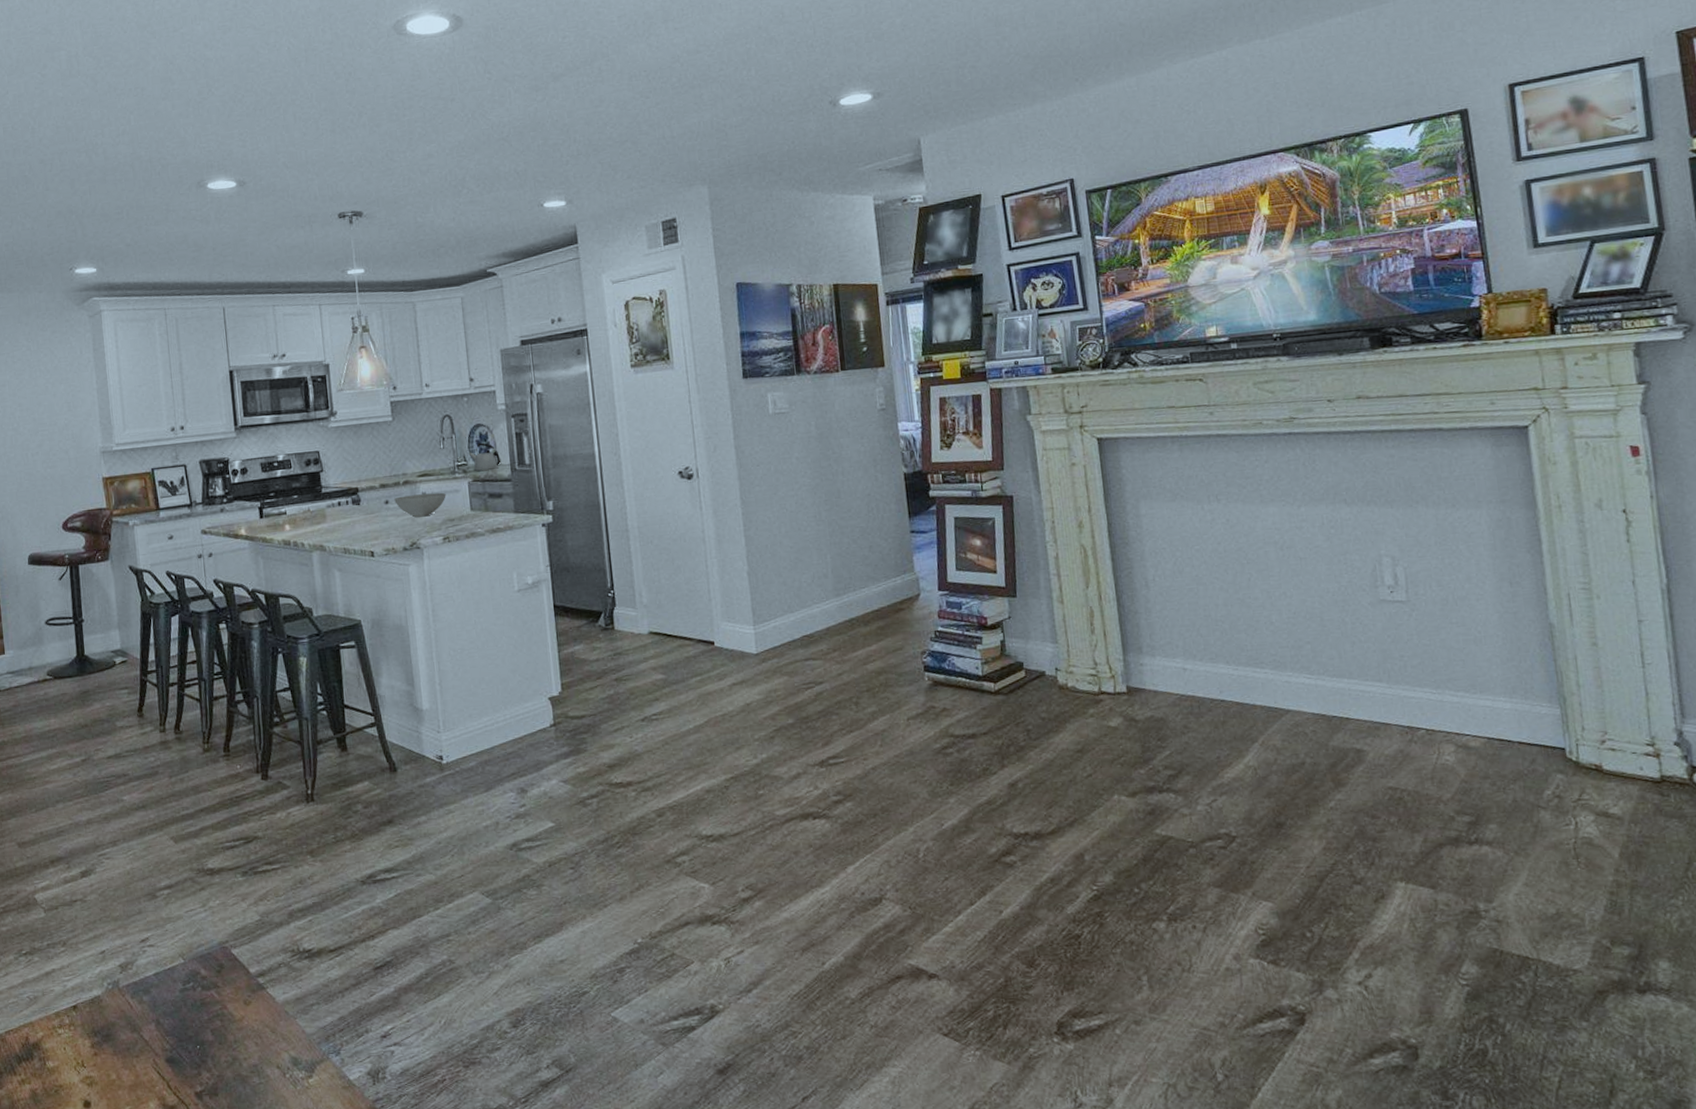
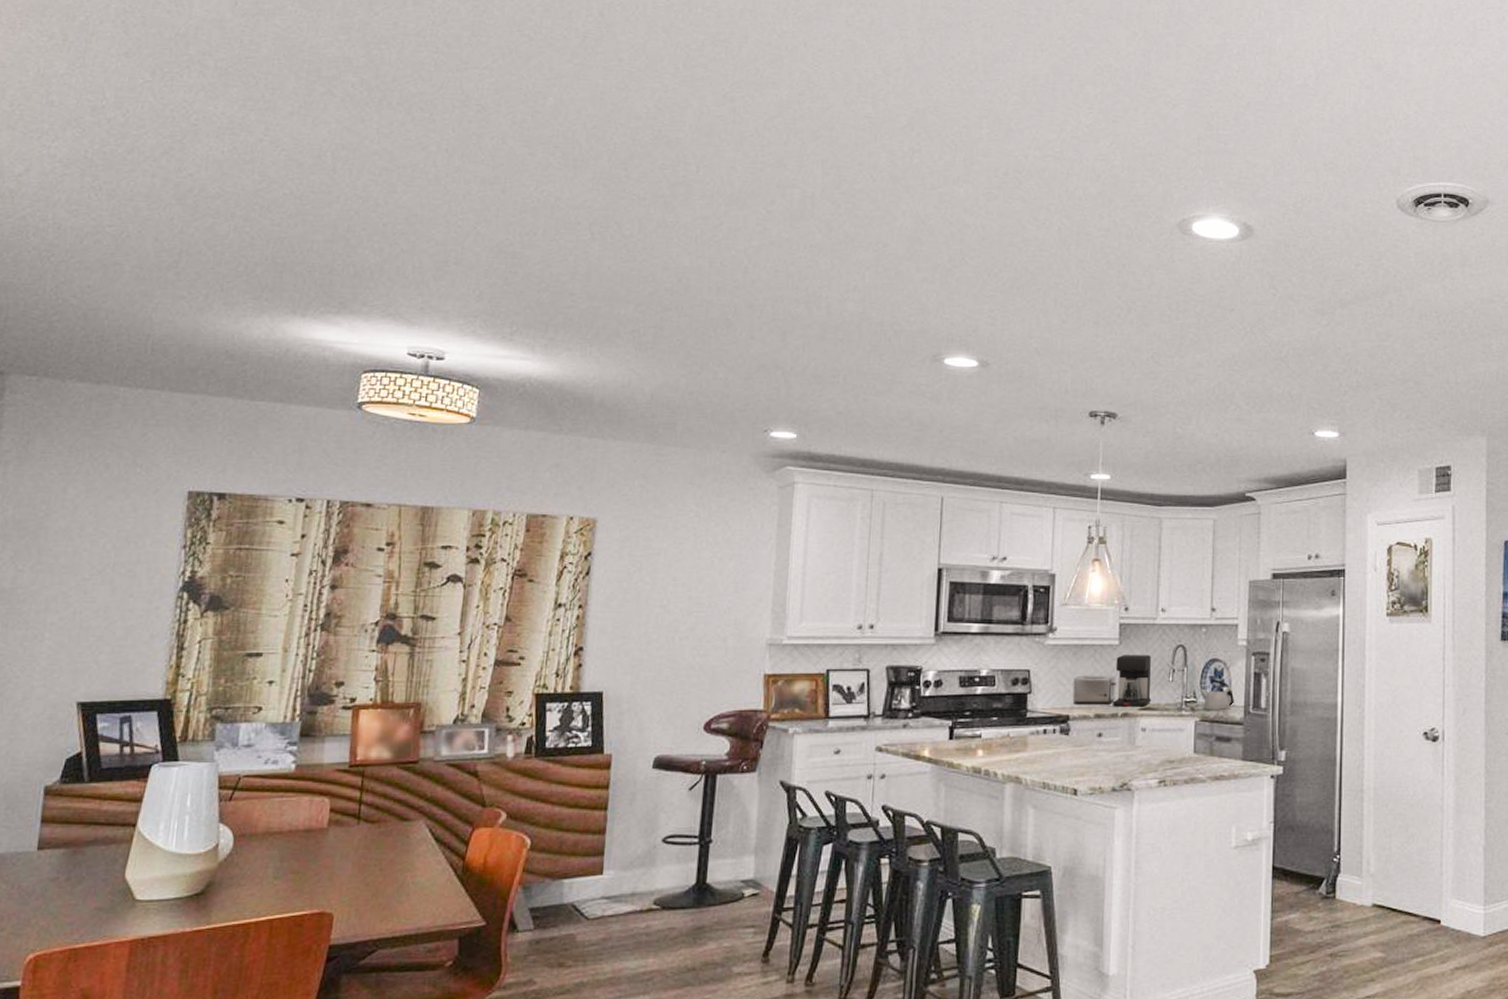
toaster: none [357,449,396,477] -> present [1072,676,1117,704]
coffee maker: none [391,427,427,476] -> present [1113,655,1151,707]
bowl: present [394,492,446,518] -> none [1109,730,1169,755]

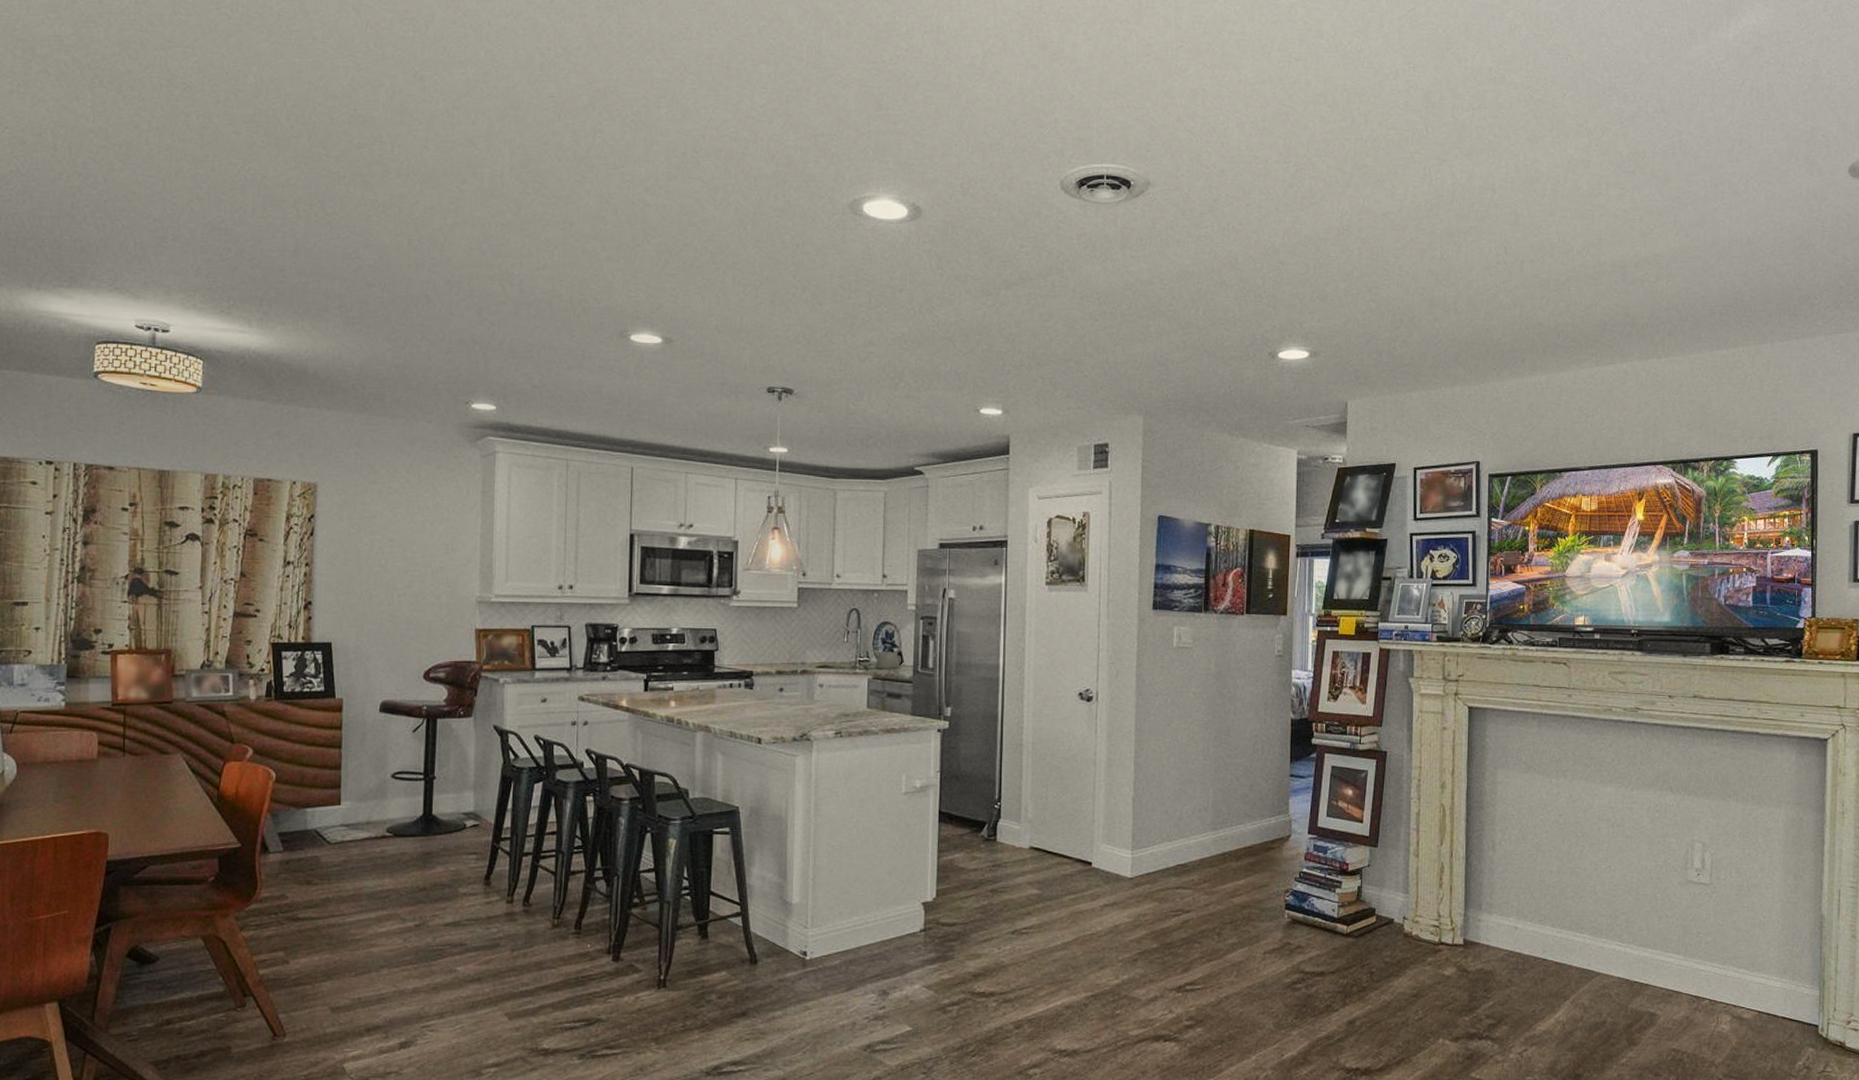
toaster: present [1072,676,1117,704] -> none [756,636,796,662]
coffee maker: present [1113,655,1151,707] -> none [793,617,827,665]

